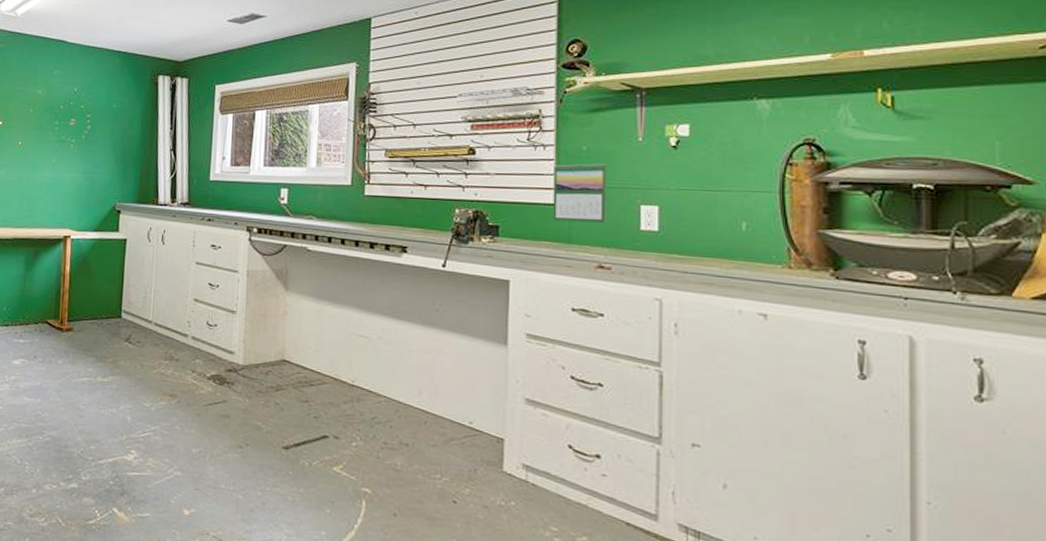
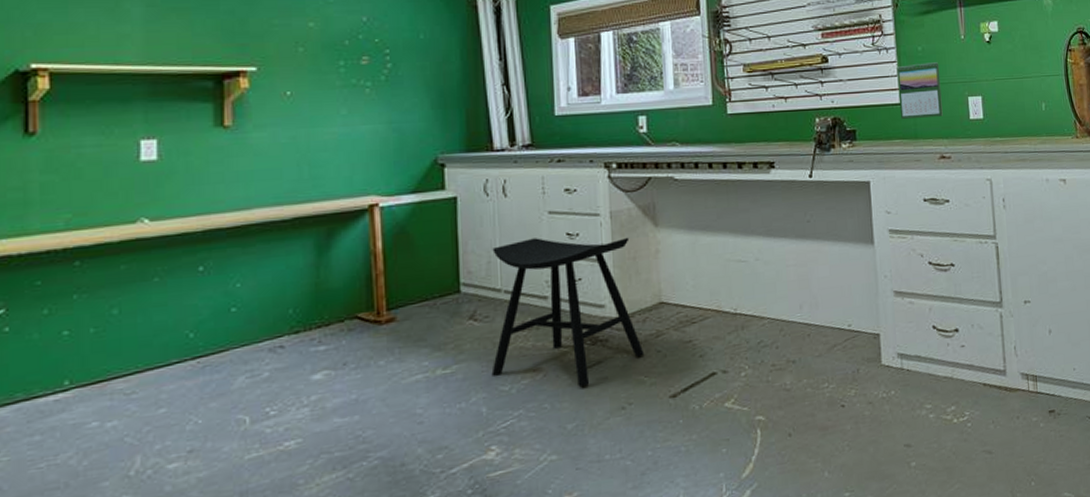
stool: none [137,283,264,419] -> present [491,237,645,387]

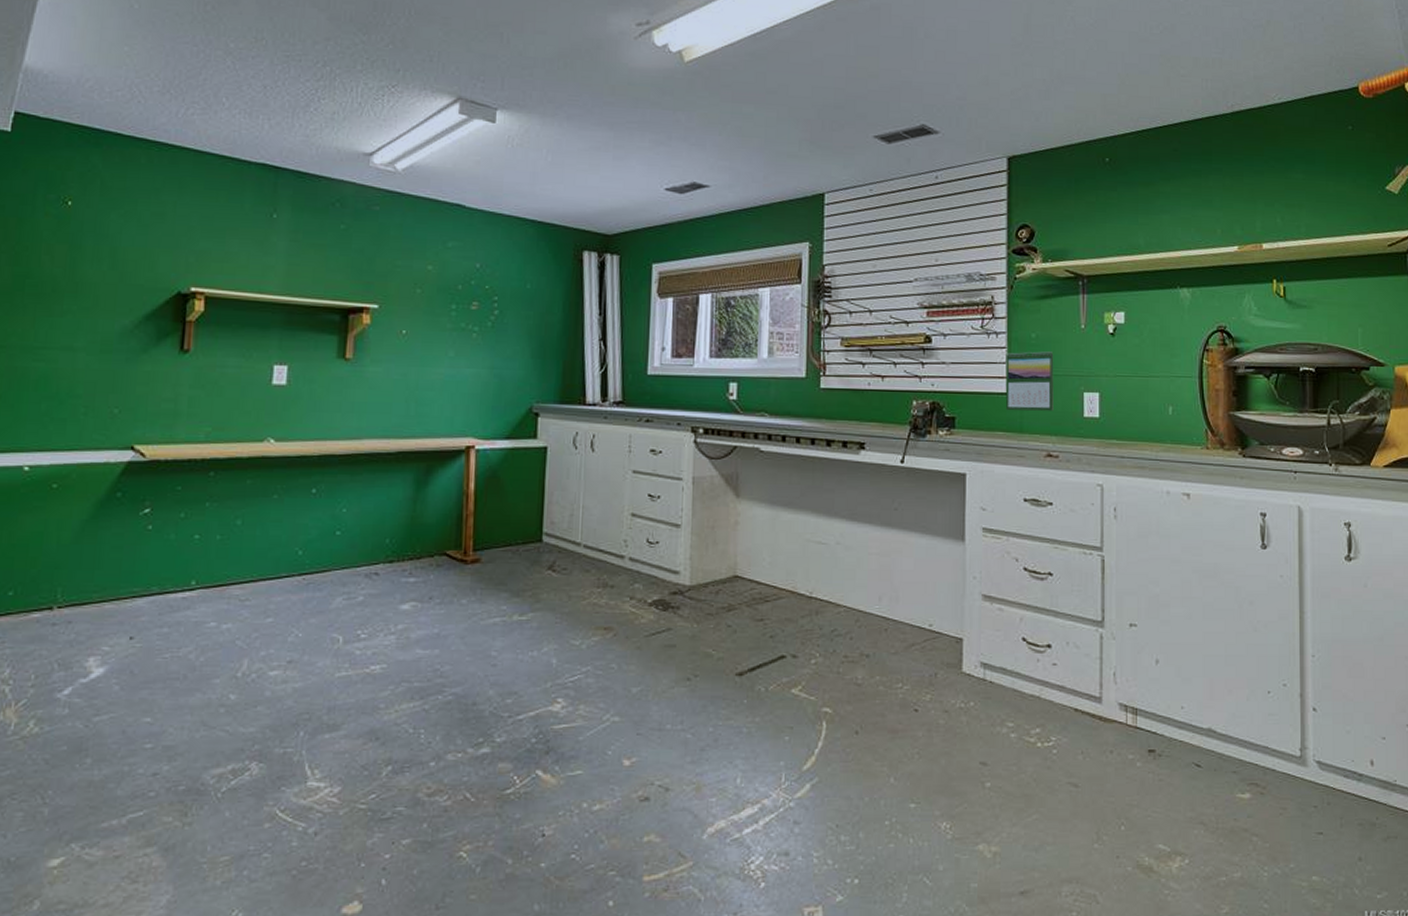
stool: present [491,237,645,387] -> none [564,496,715,651]

